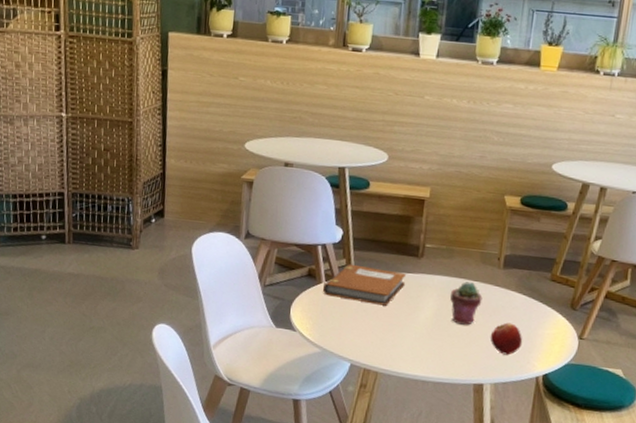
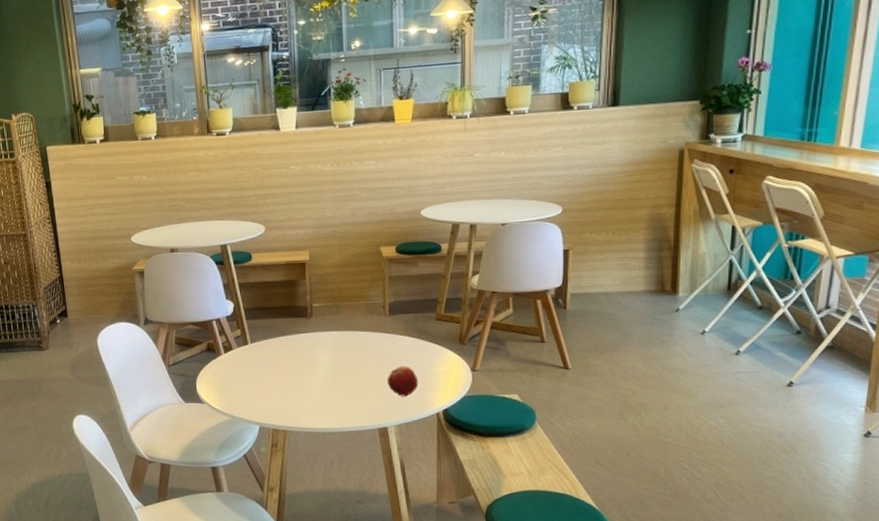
notebook: present [323,264,406,306] -> none [223,333,299,368]
potted succulent: present [450,281,483,325] -> none [344,333,374,374]

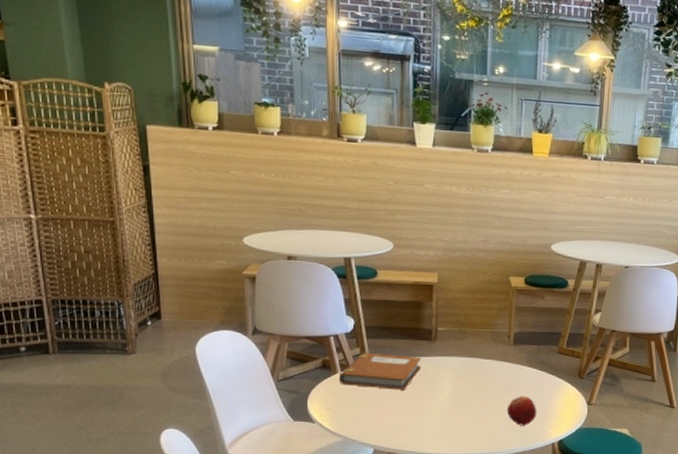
notebook: none [223,333,299,368] -> present [339,352,421,390]

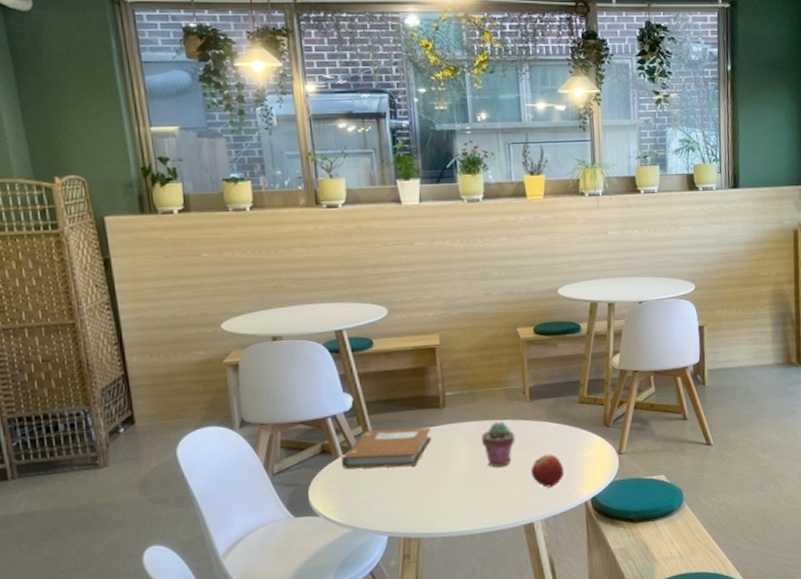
potted succulent: none [466,360,497,402] -> present [482,421,516,468]

